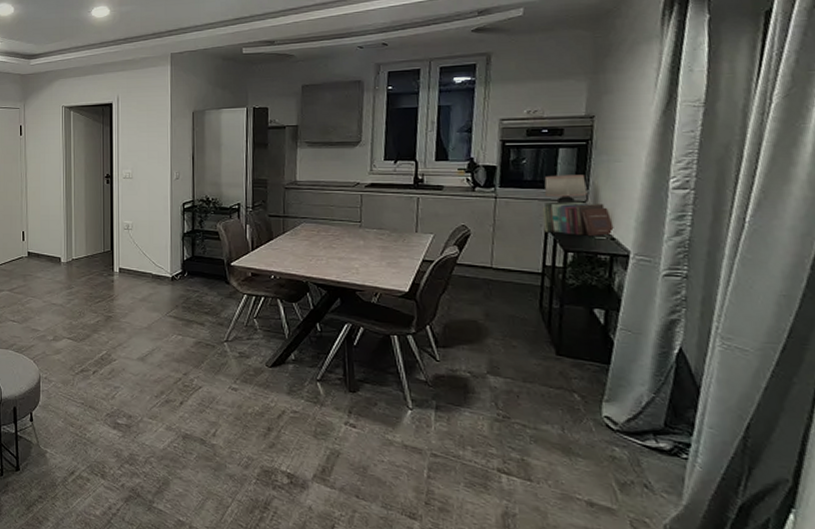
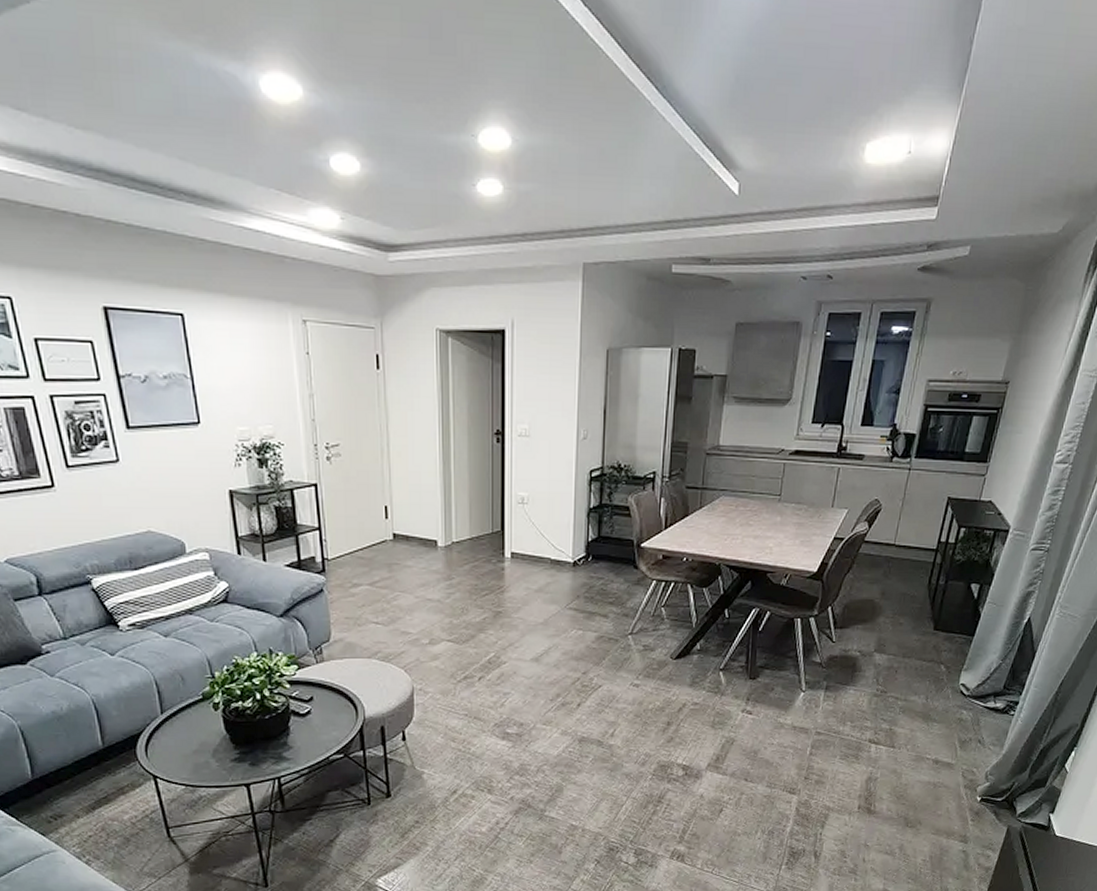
books: present [542,201,615,237] -> none [945,474,1003,512]
table lamp: present [544,174,588,203] -> none [952,445,989,476]

